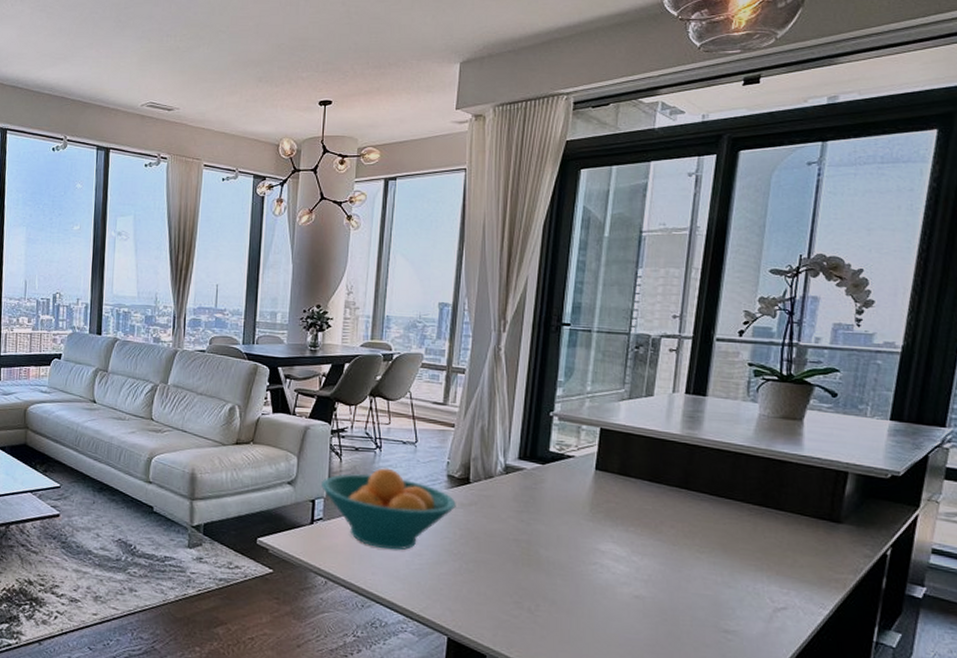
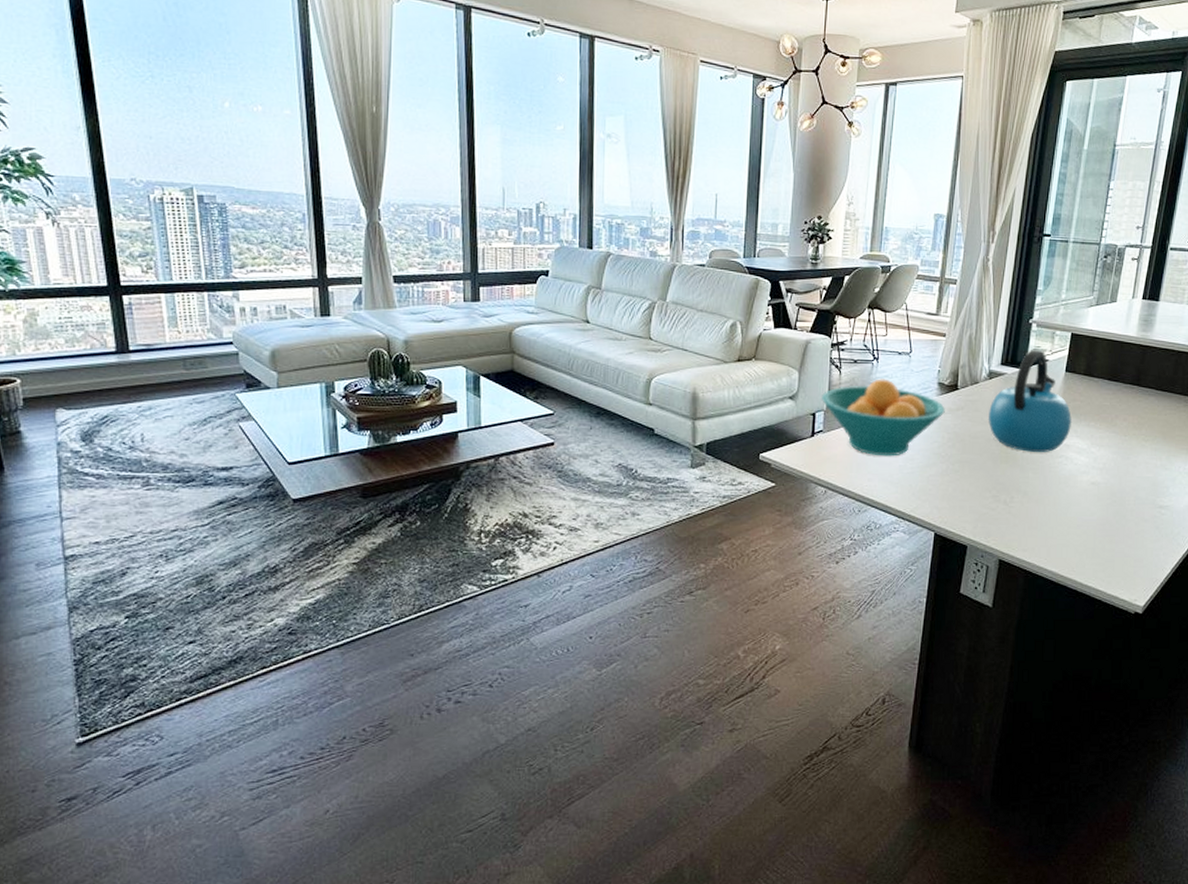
kettle: none [505,443,606,558] -> present [987,349,1072,452]

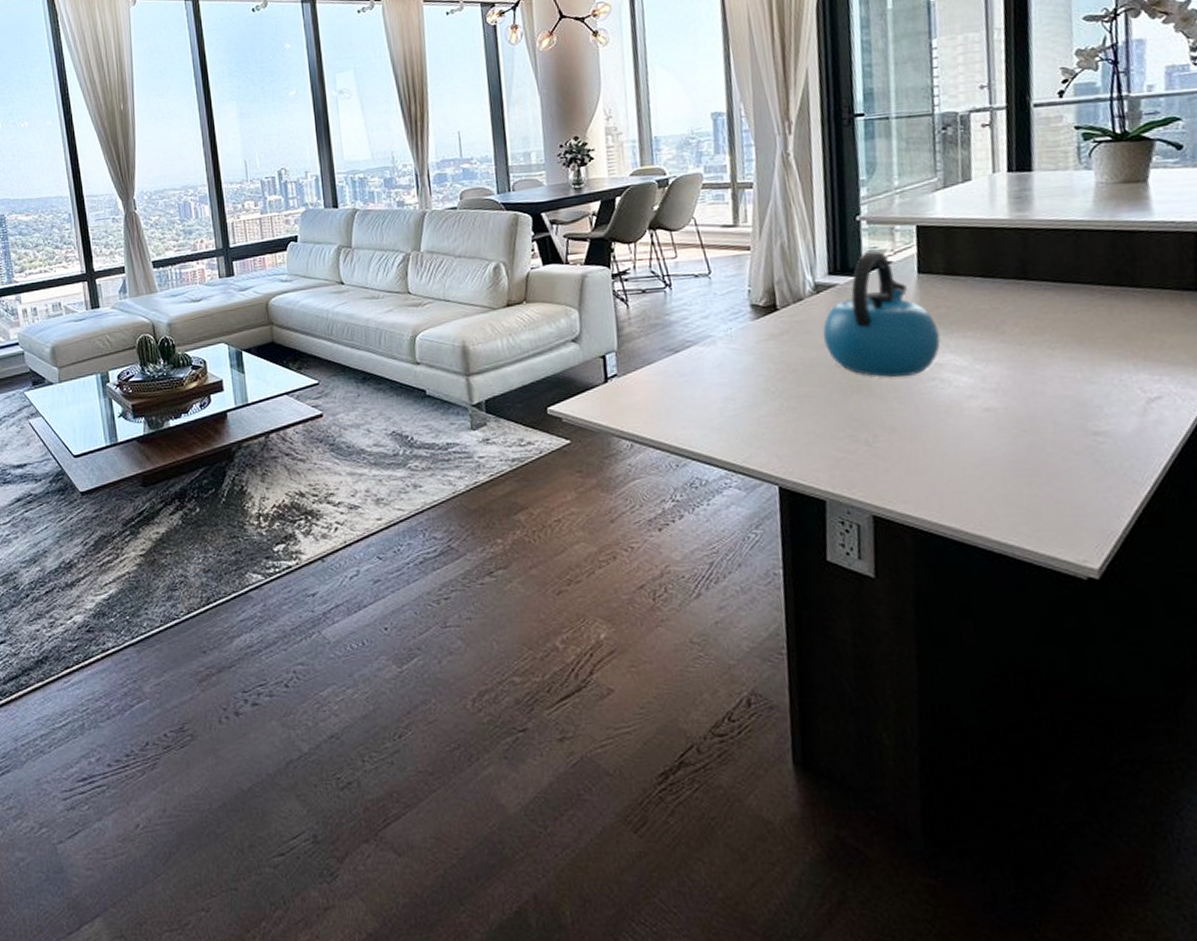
fruit bowl: present [822,379,945,457] -> none [610,307,766,399]

